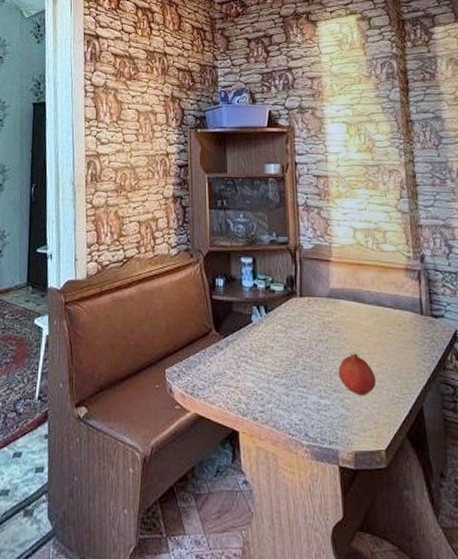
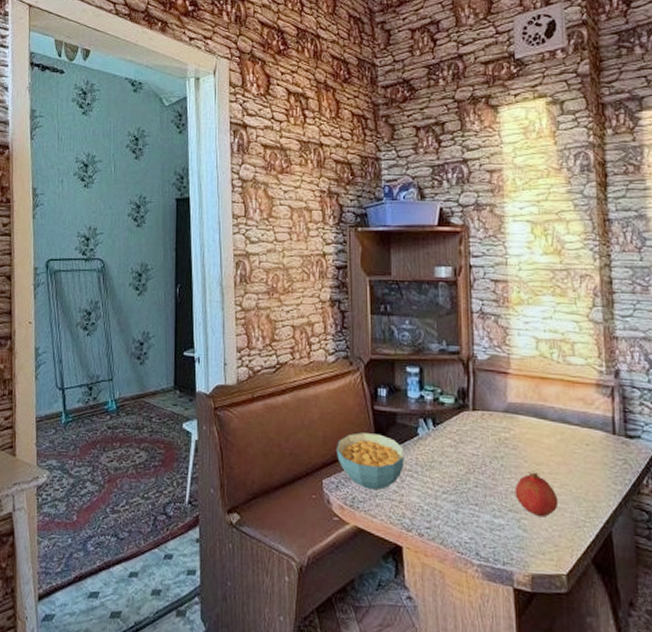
cereal bowl: none [179,322,239,377] -> present [337,432,404,490]

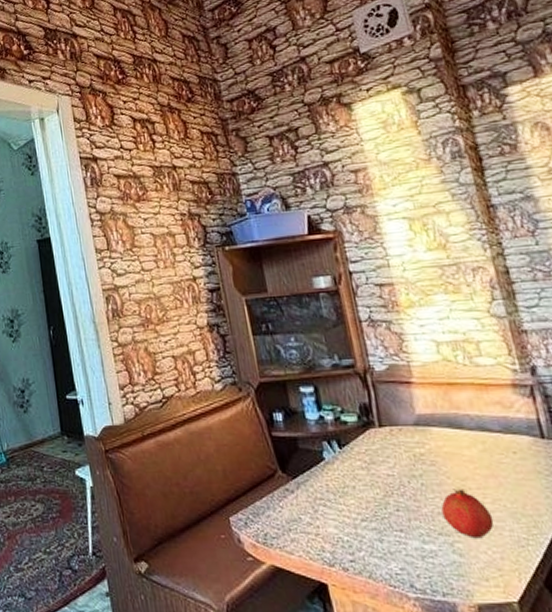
cereal bowl: present [337,432,404,490] -> none [238,462,315,524]

